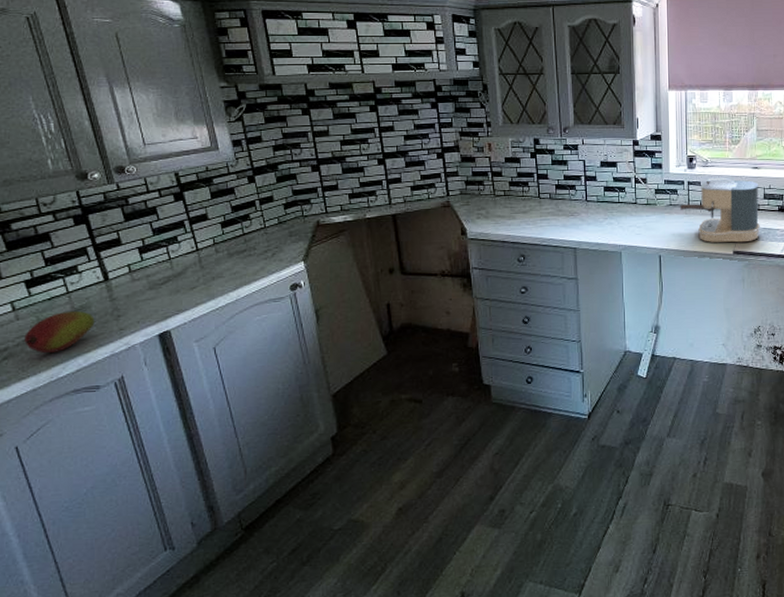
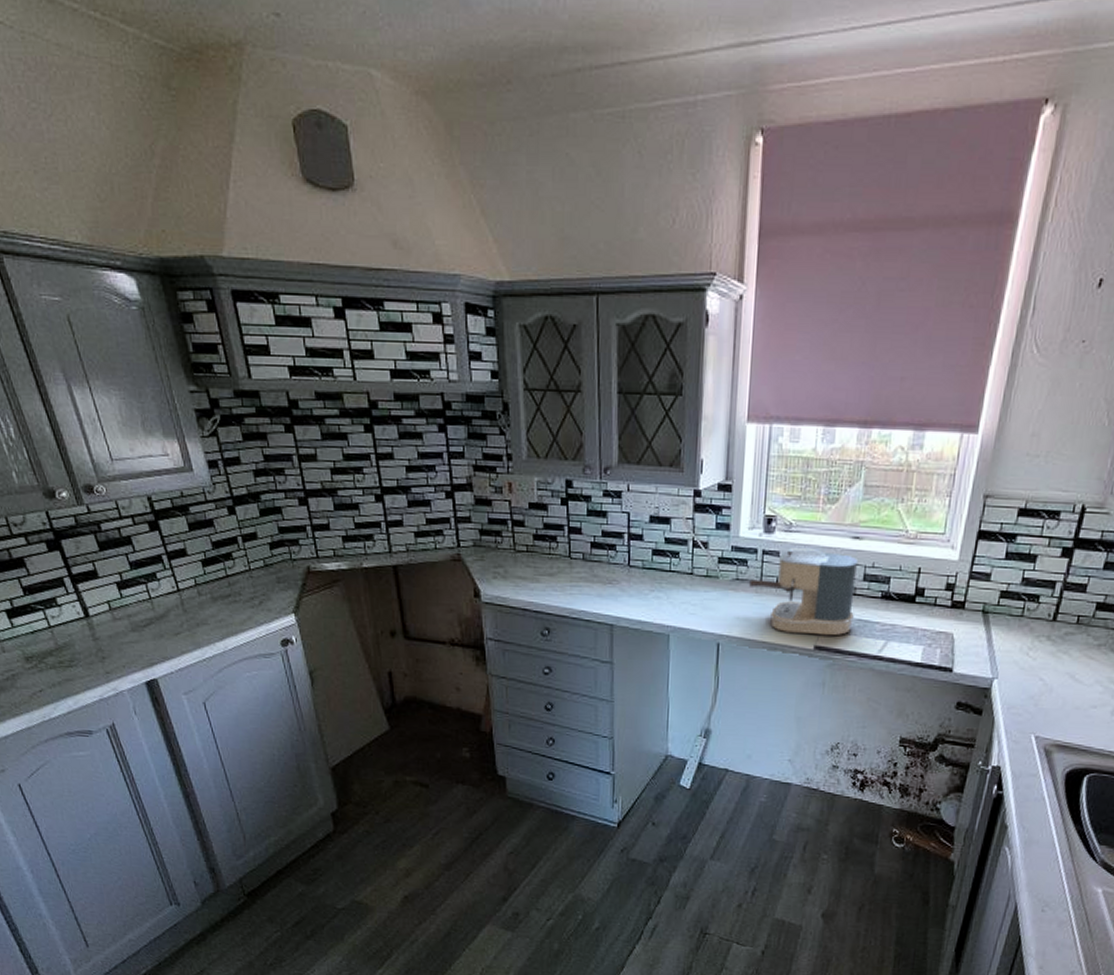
fruit: present [24,311,95,354] -> none [12,648,80,692]

